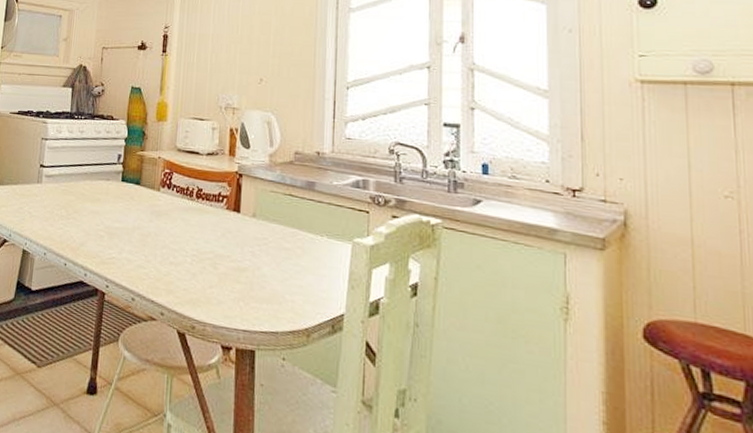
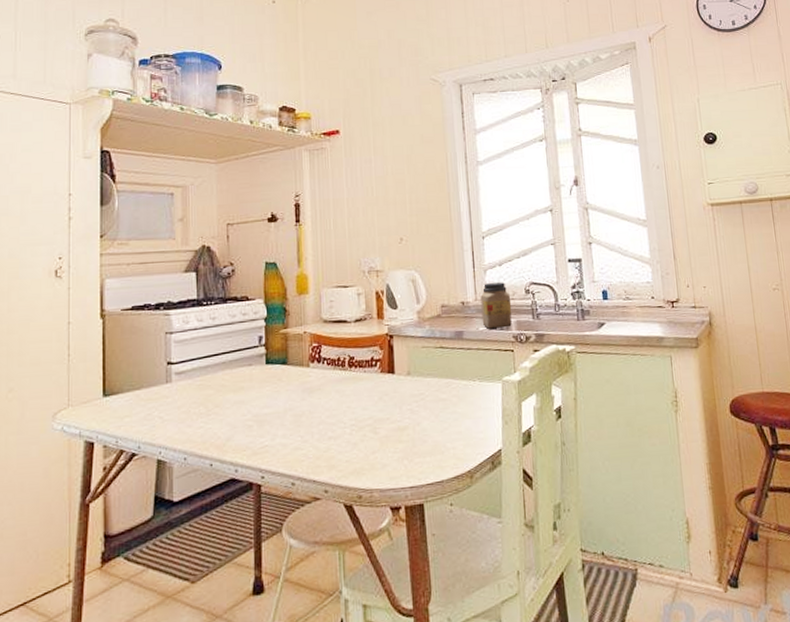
jar: none [337,135,372,187] -> present [480,281,512,330]

